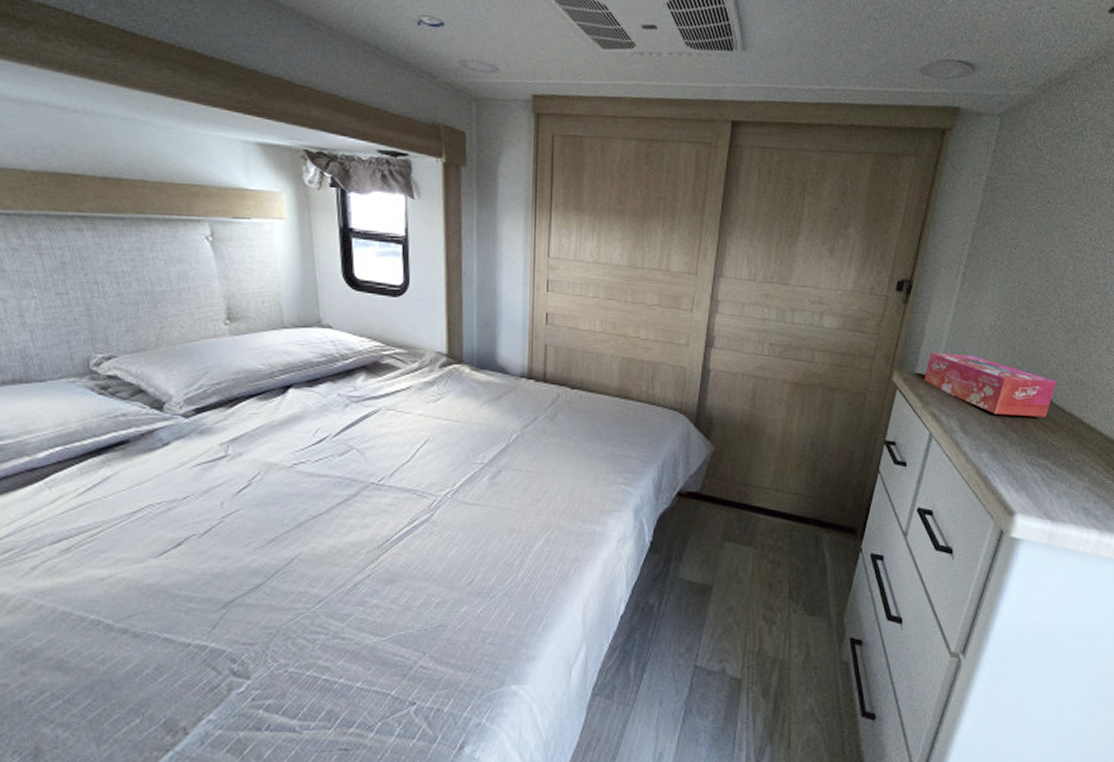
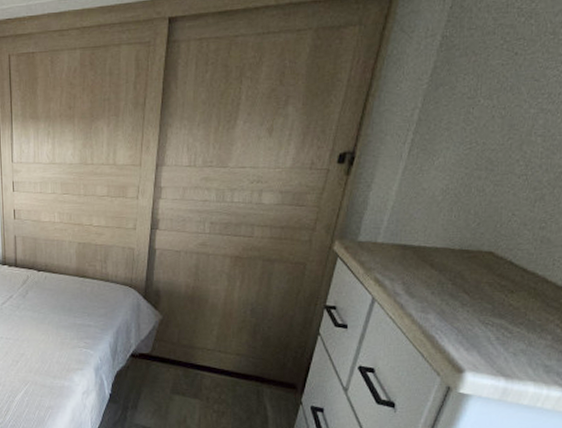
tissue box: present [924,353,1056,417] -> none [367,220,517,278]

